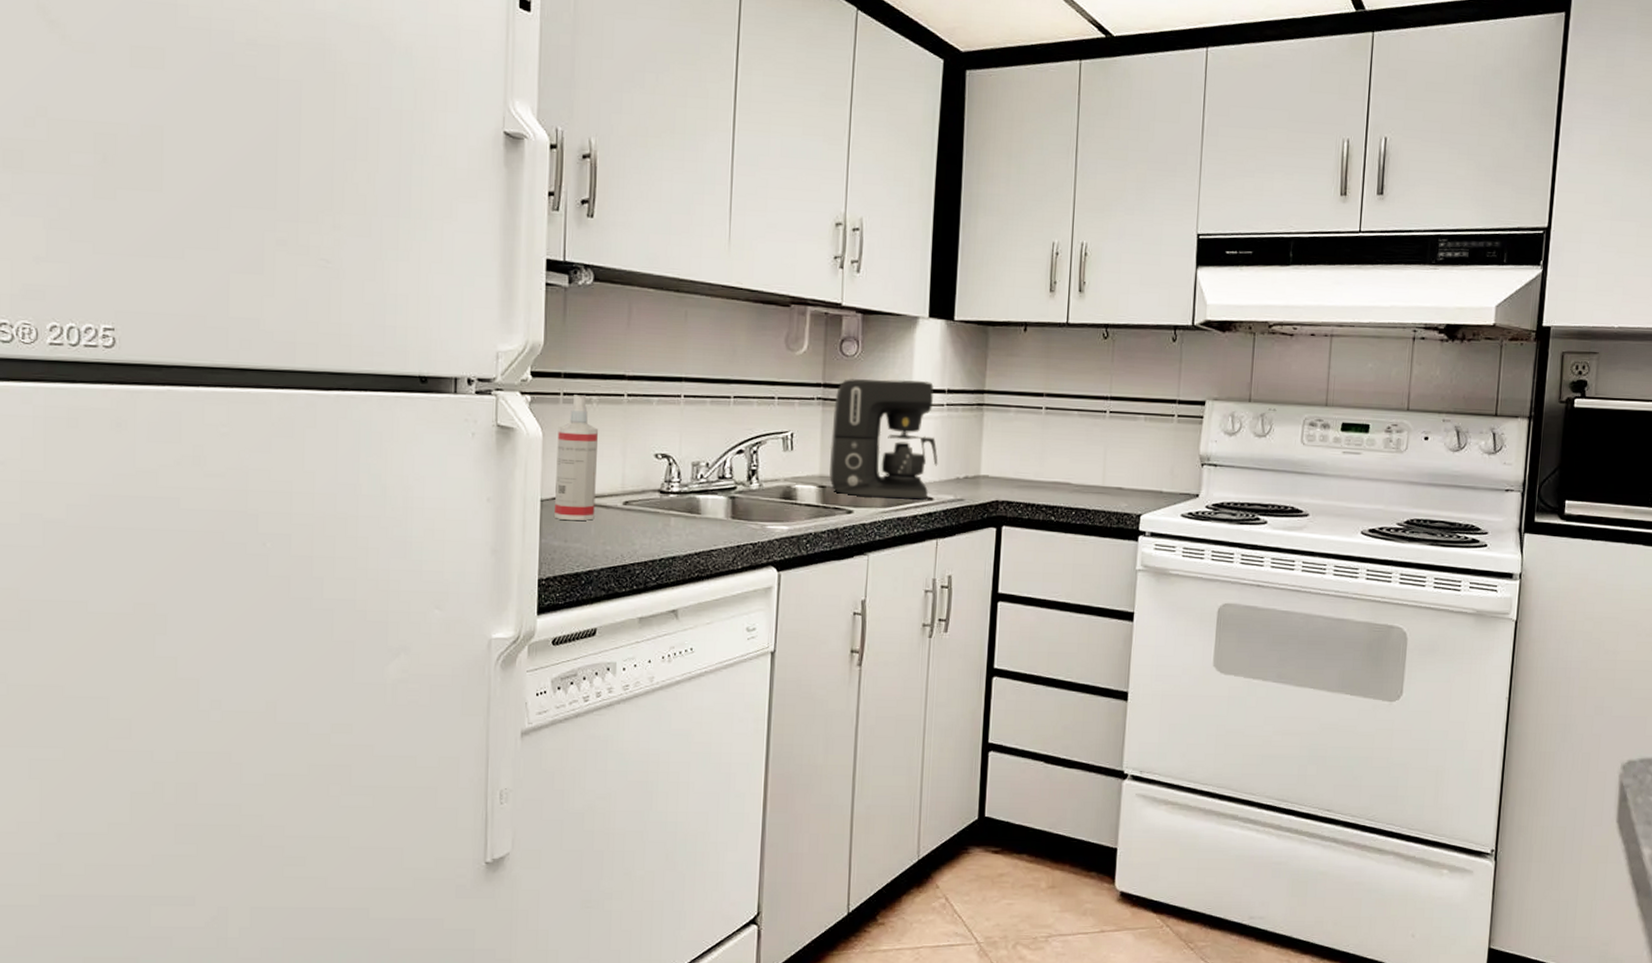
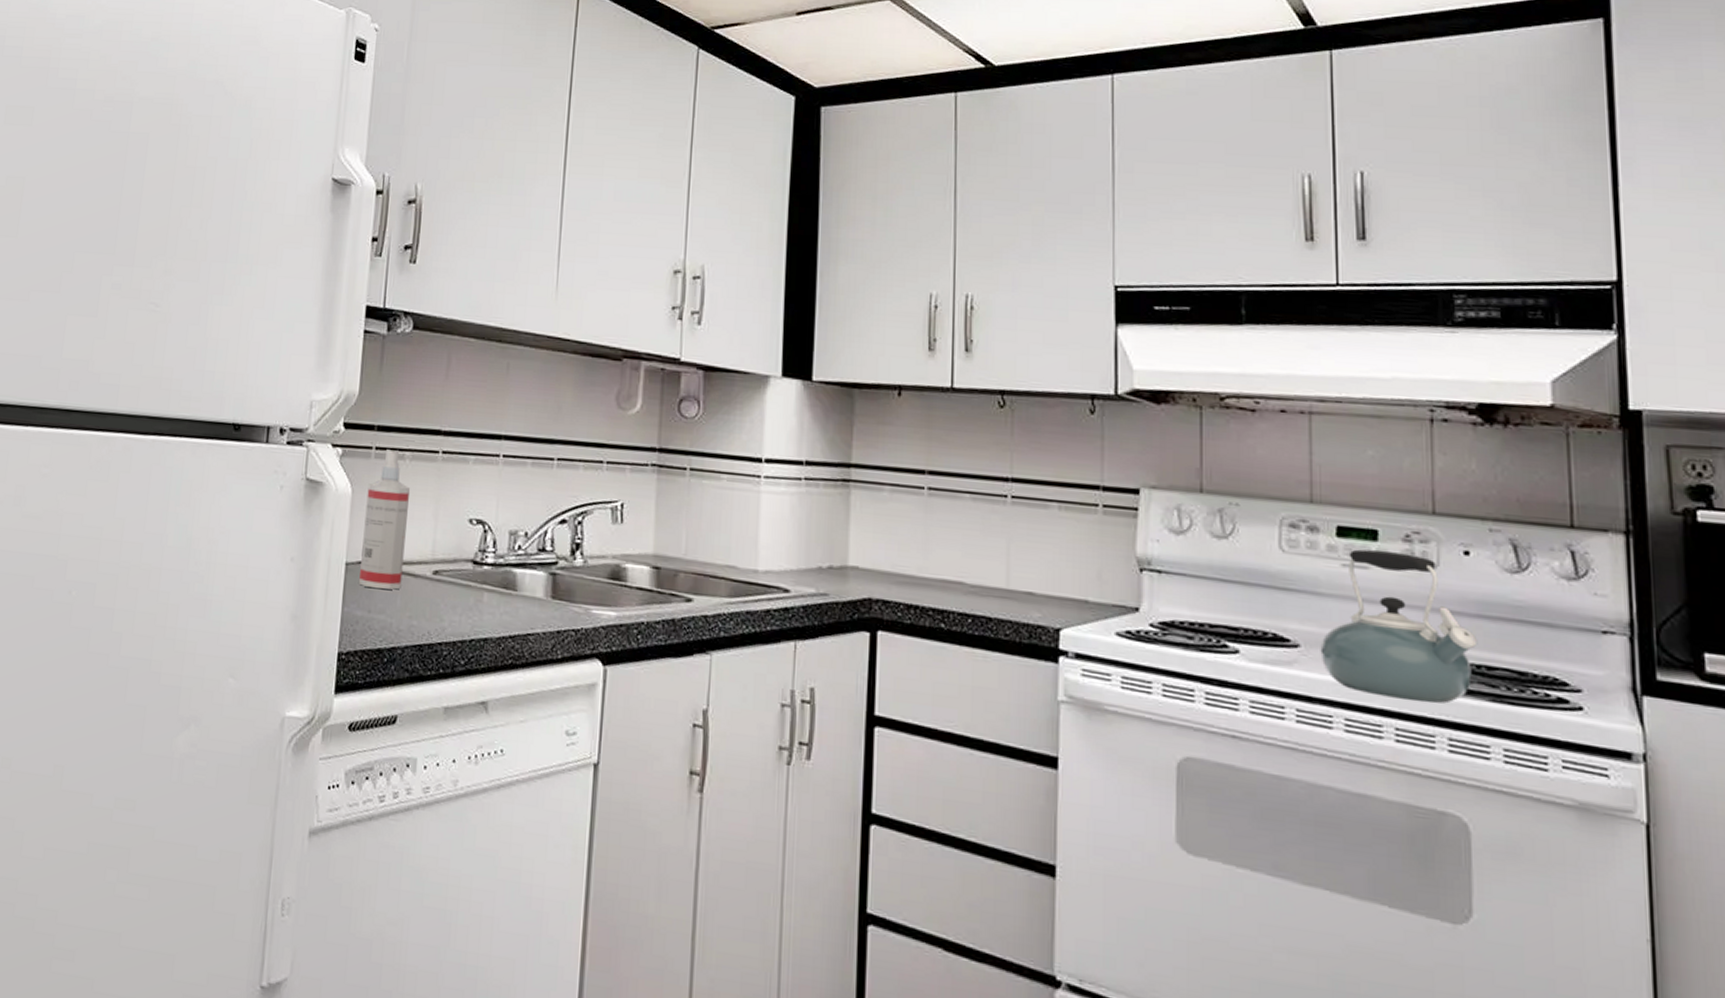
coffee maker: present [829,379,938,499] -> none [665,444,796,590]
kettle: none [1322,440,1427,550] -> present [1320,549,1478,704]

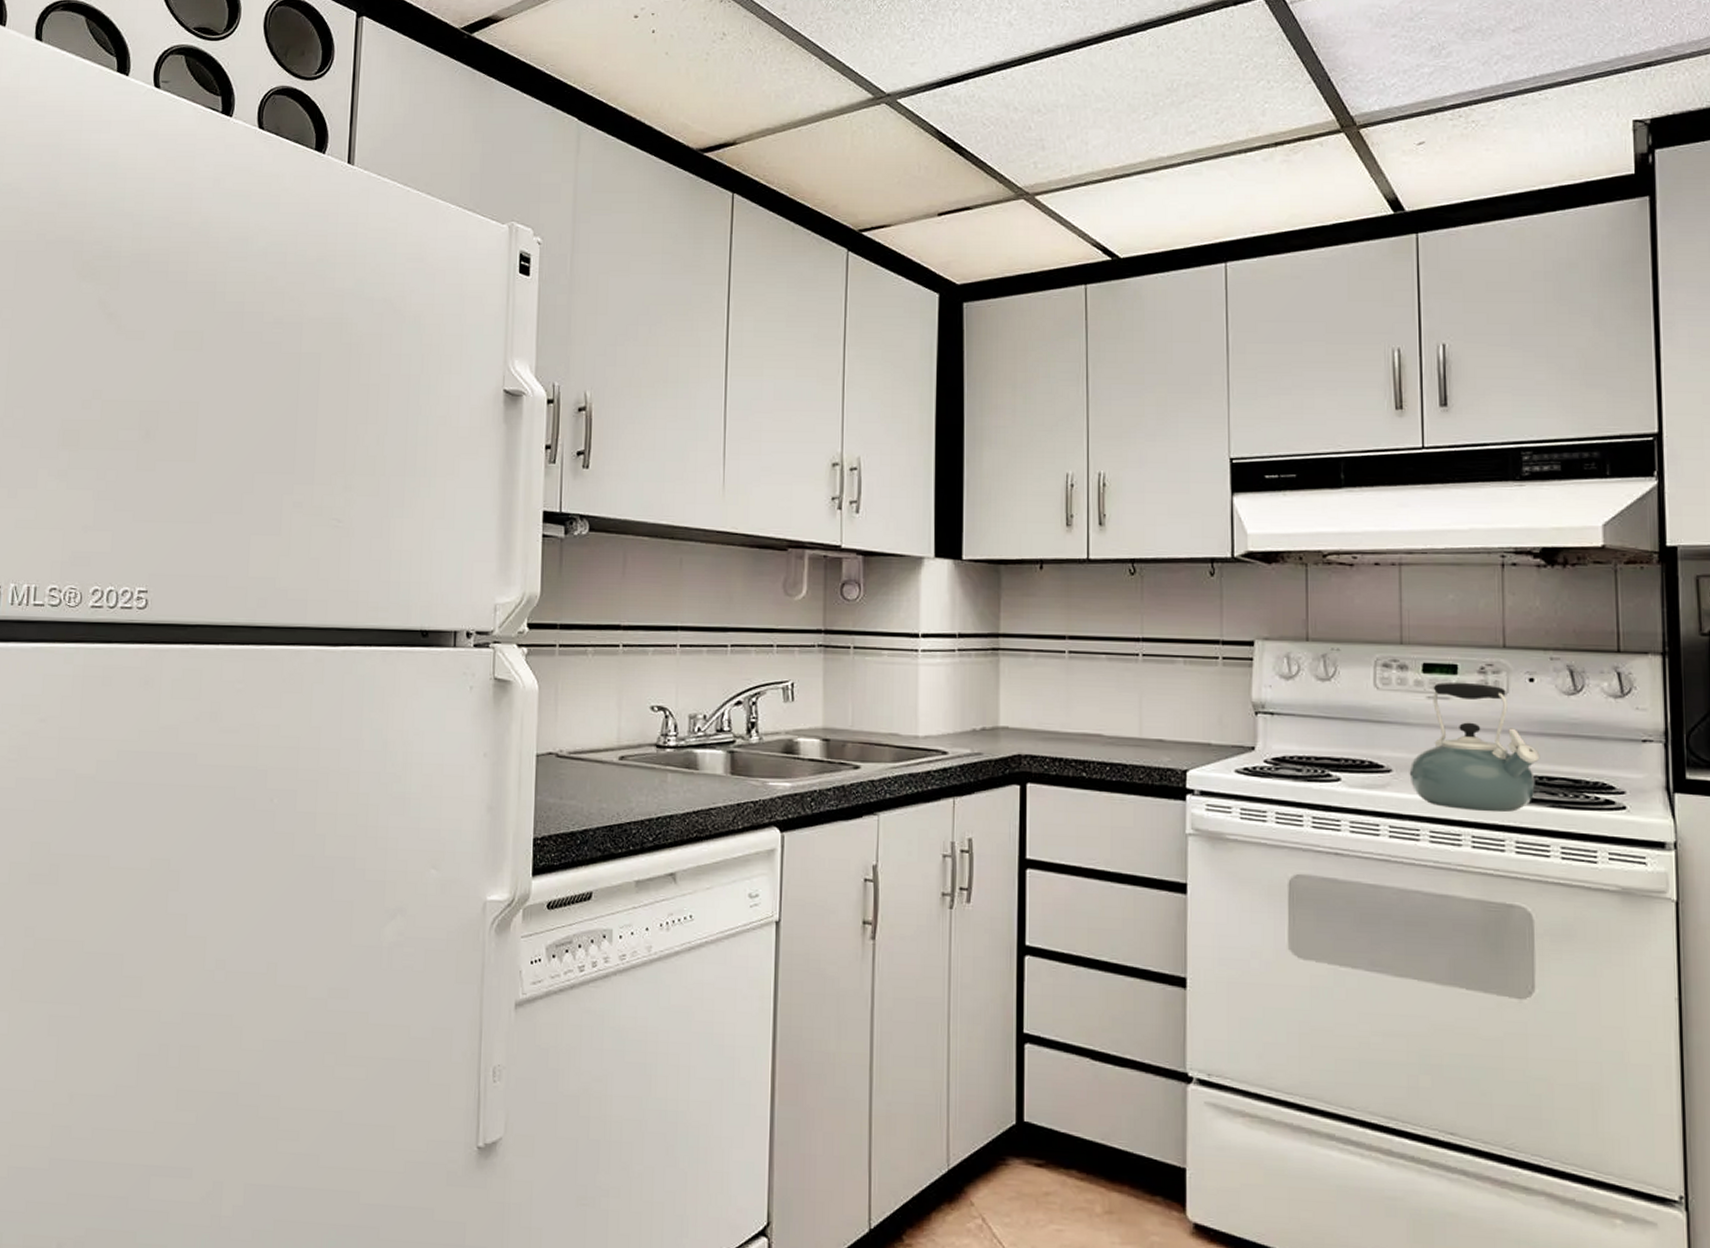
spray bottle: present [359,449,410,590] -> none [550,646,593,777]

